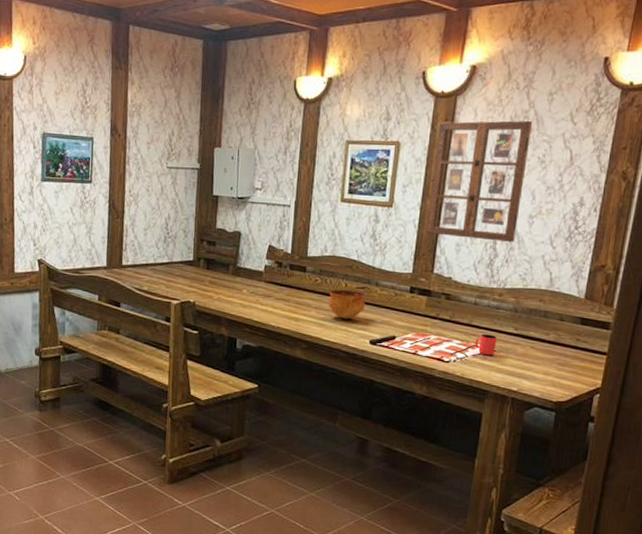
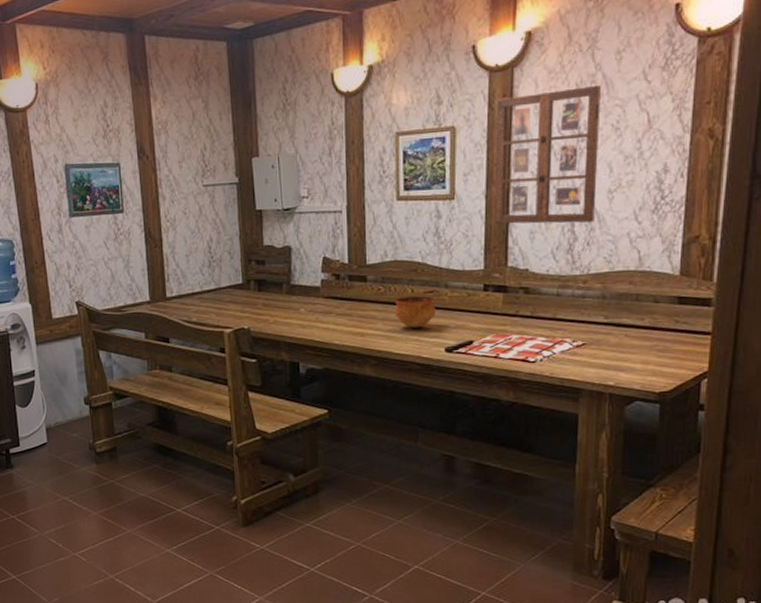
cup: present [475,333,497,356] -> none [562,326,586,350]

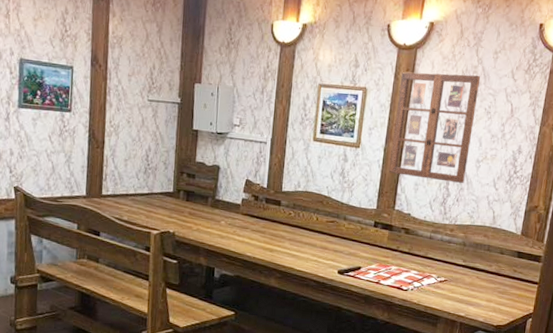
bowl: present [395,296,436,328] -> none [301,223,335,251]

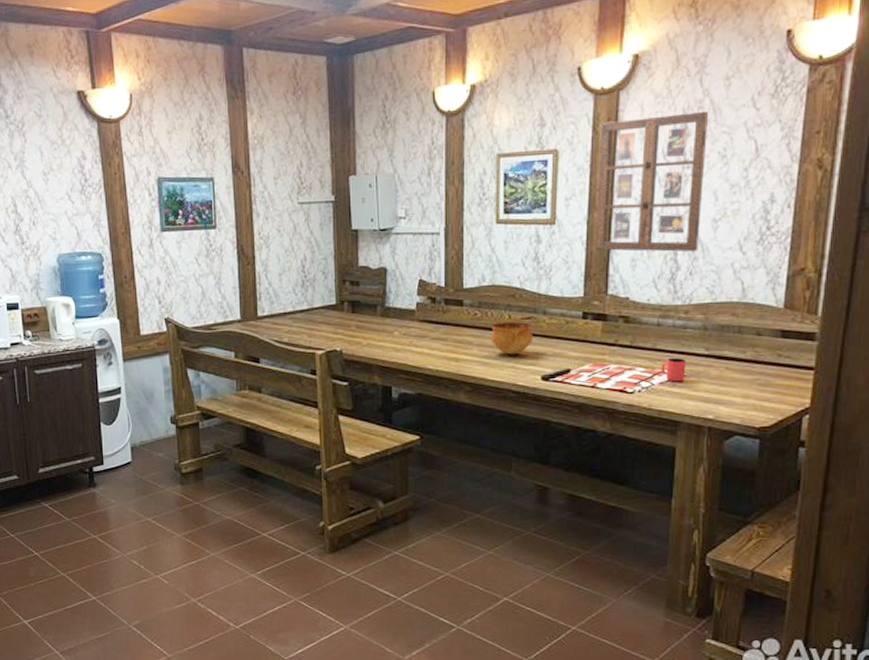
bowl: none [301,223,335,251] -> present [491,322,533,355]
cup: none [429,265,448,285] -> present [661,357,686,382]

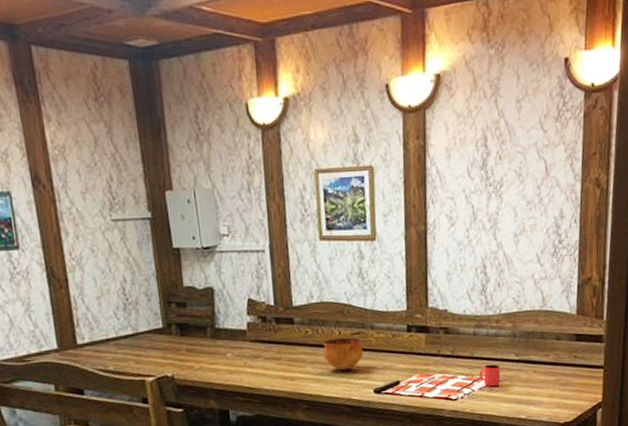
picture frame: present [595,112,709,252] -> none [411,132,505,266]

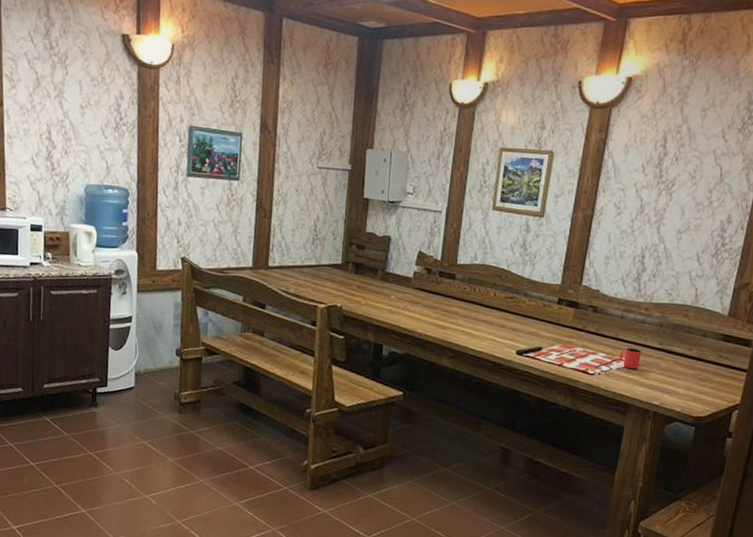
bowl: present [323,338,363,371] -> none [476,298,514,329]

